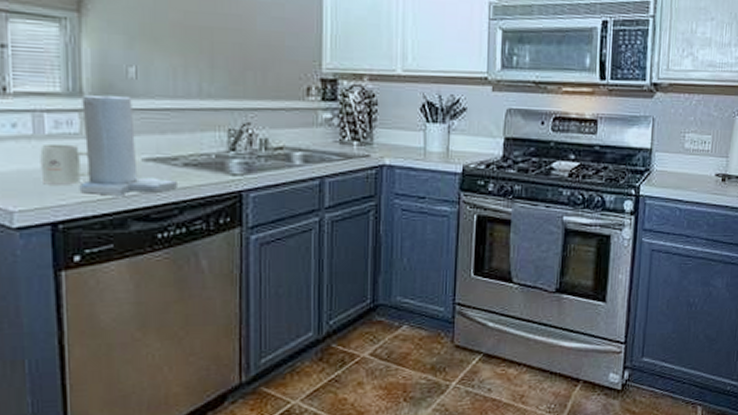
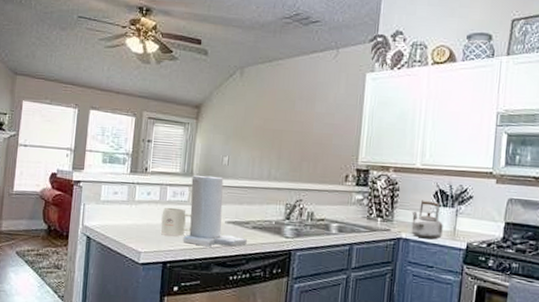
kettle: none [395,115,434,164] -> present [411,200,443,240]

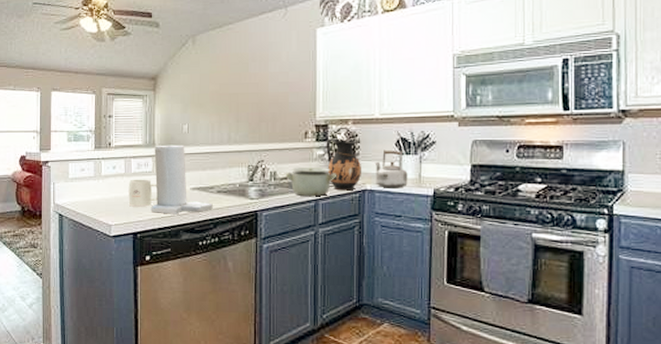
saucepan: none [322,210,373,241] -> present [285,168,336,197]
ceramic jug: none [364,184,399,238] -> present [326,138,362,191]

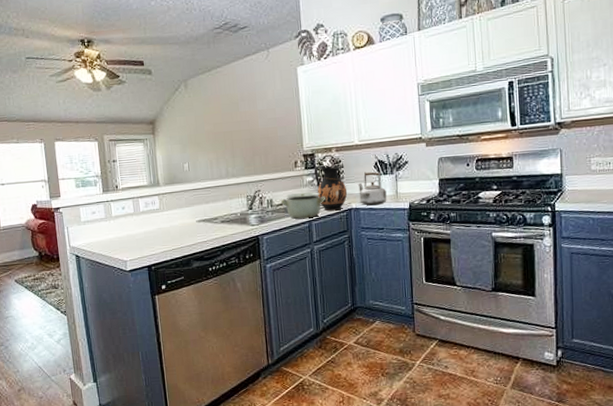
mug: present [128,179,158,208] -> none [138,216,167,243]
paper towel: present [151,144,213,215] -> none [159,182,219,246]

